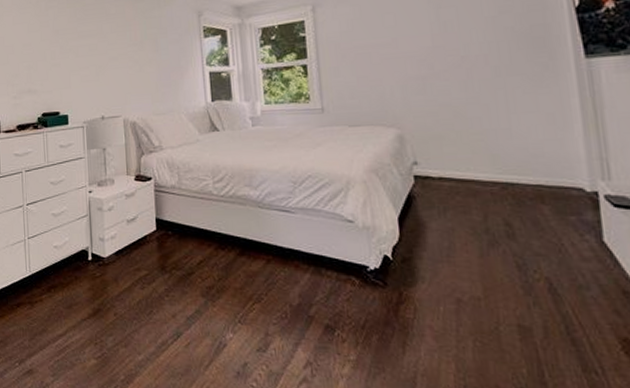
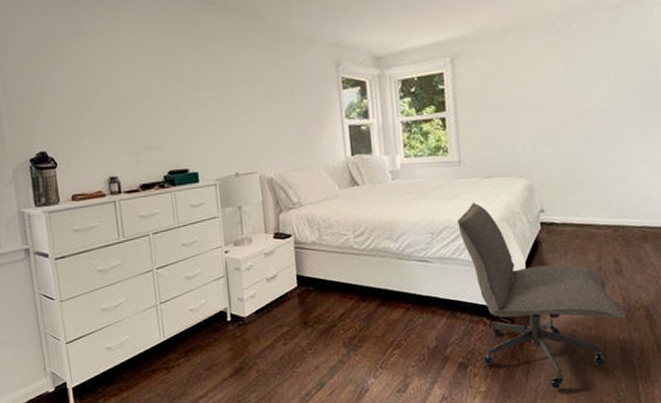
chair: none [321,151,522,367] -> present [457,202,625,389]

